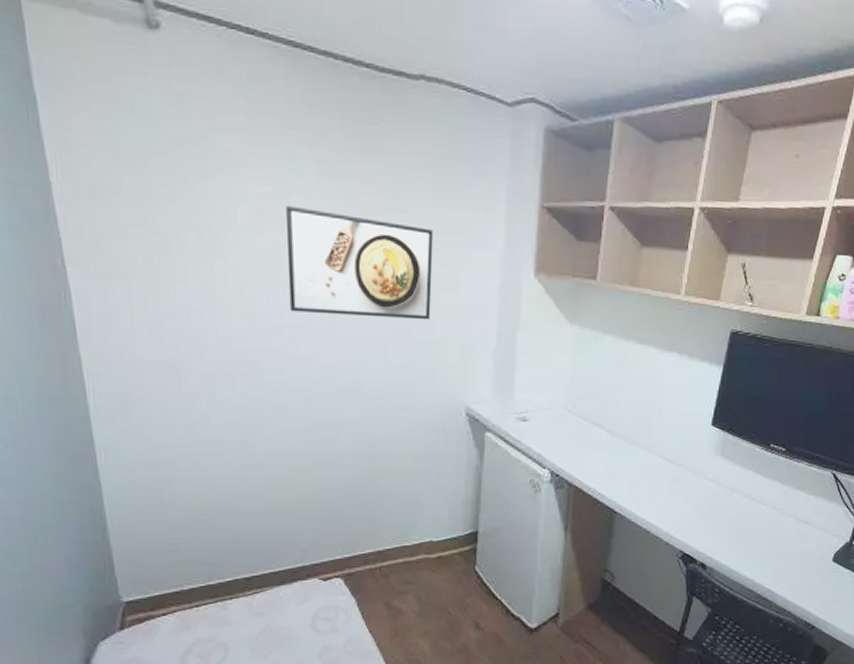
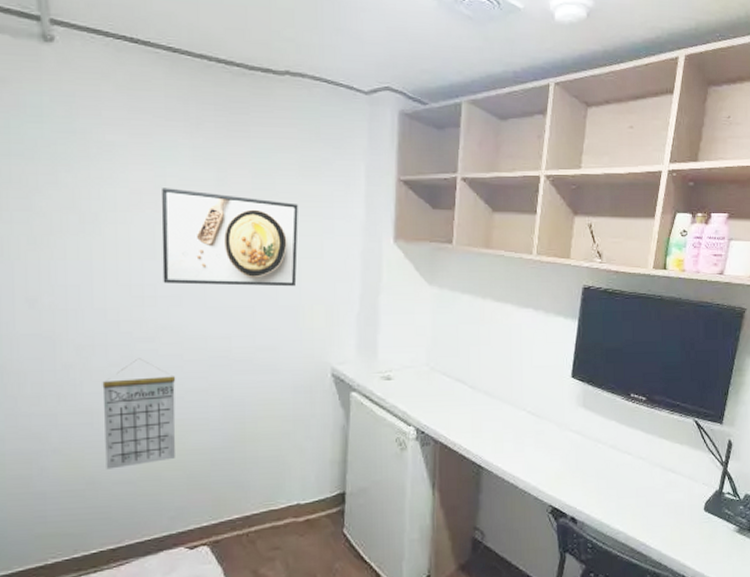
calendar: none [230,389,307,501] -> present [102,358,176,469]

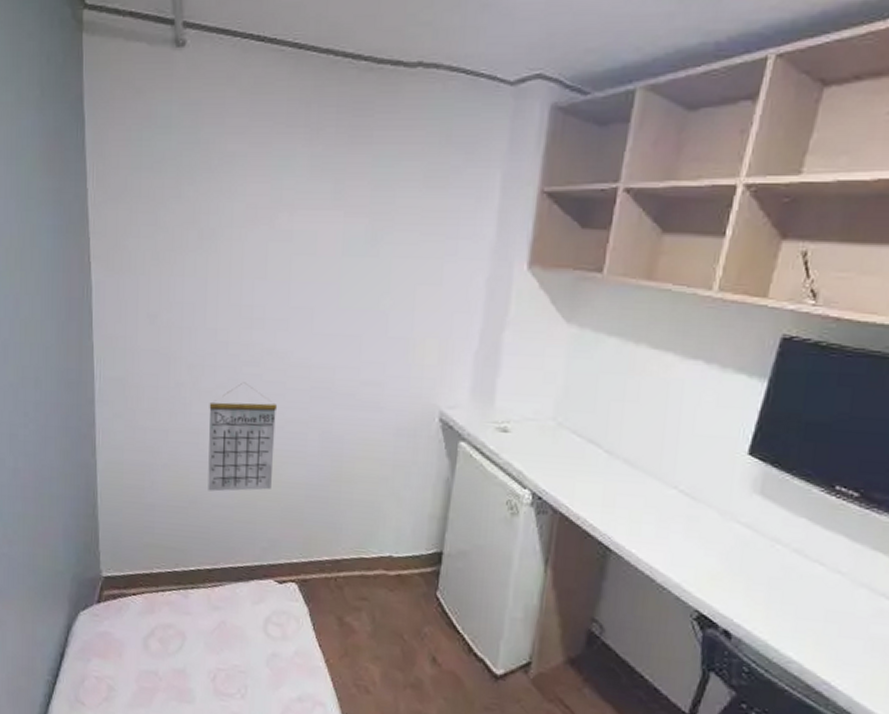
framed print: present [161,188,298,287] -> none [272,202,419,316]

